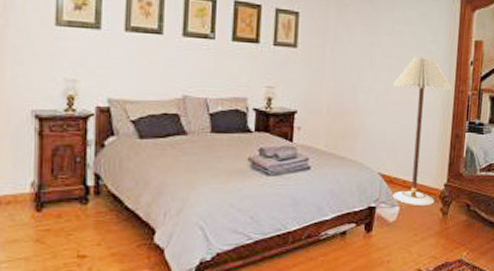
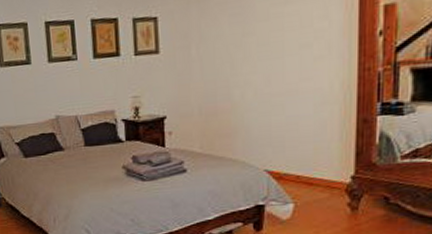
floor lamp: present [392,57,452,205] -> none [274,36,354,201]

